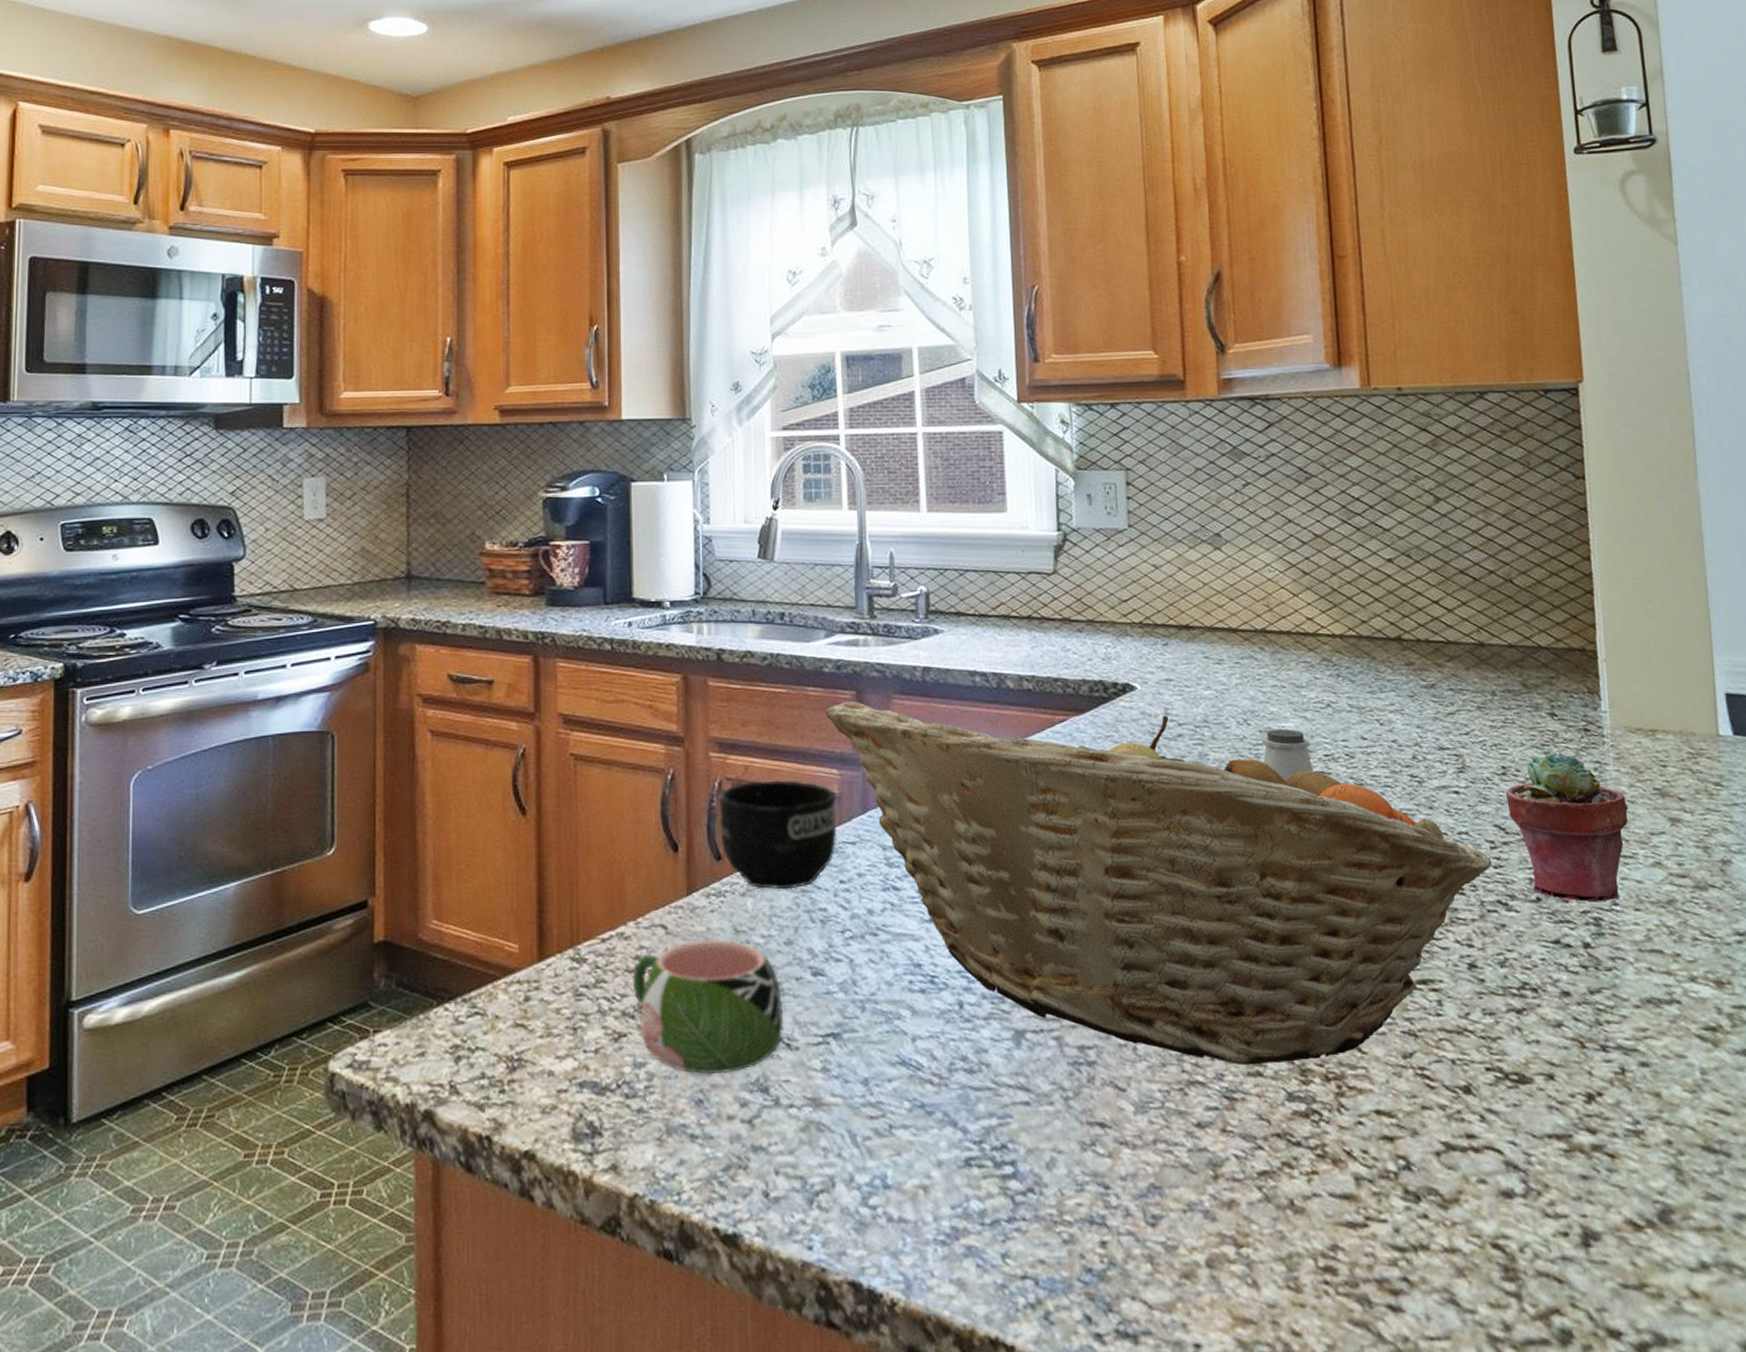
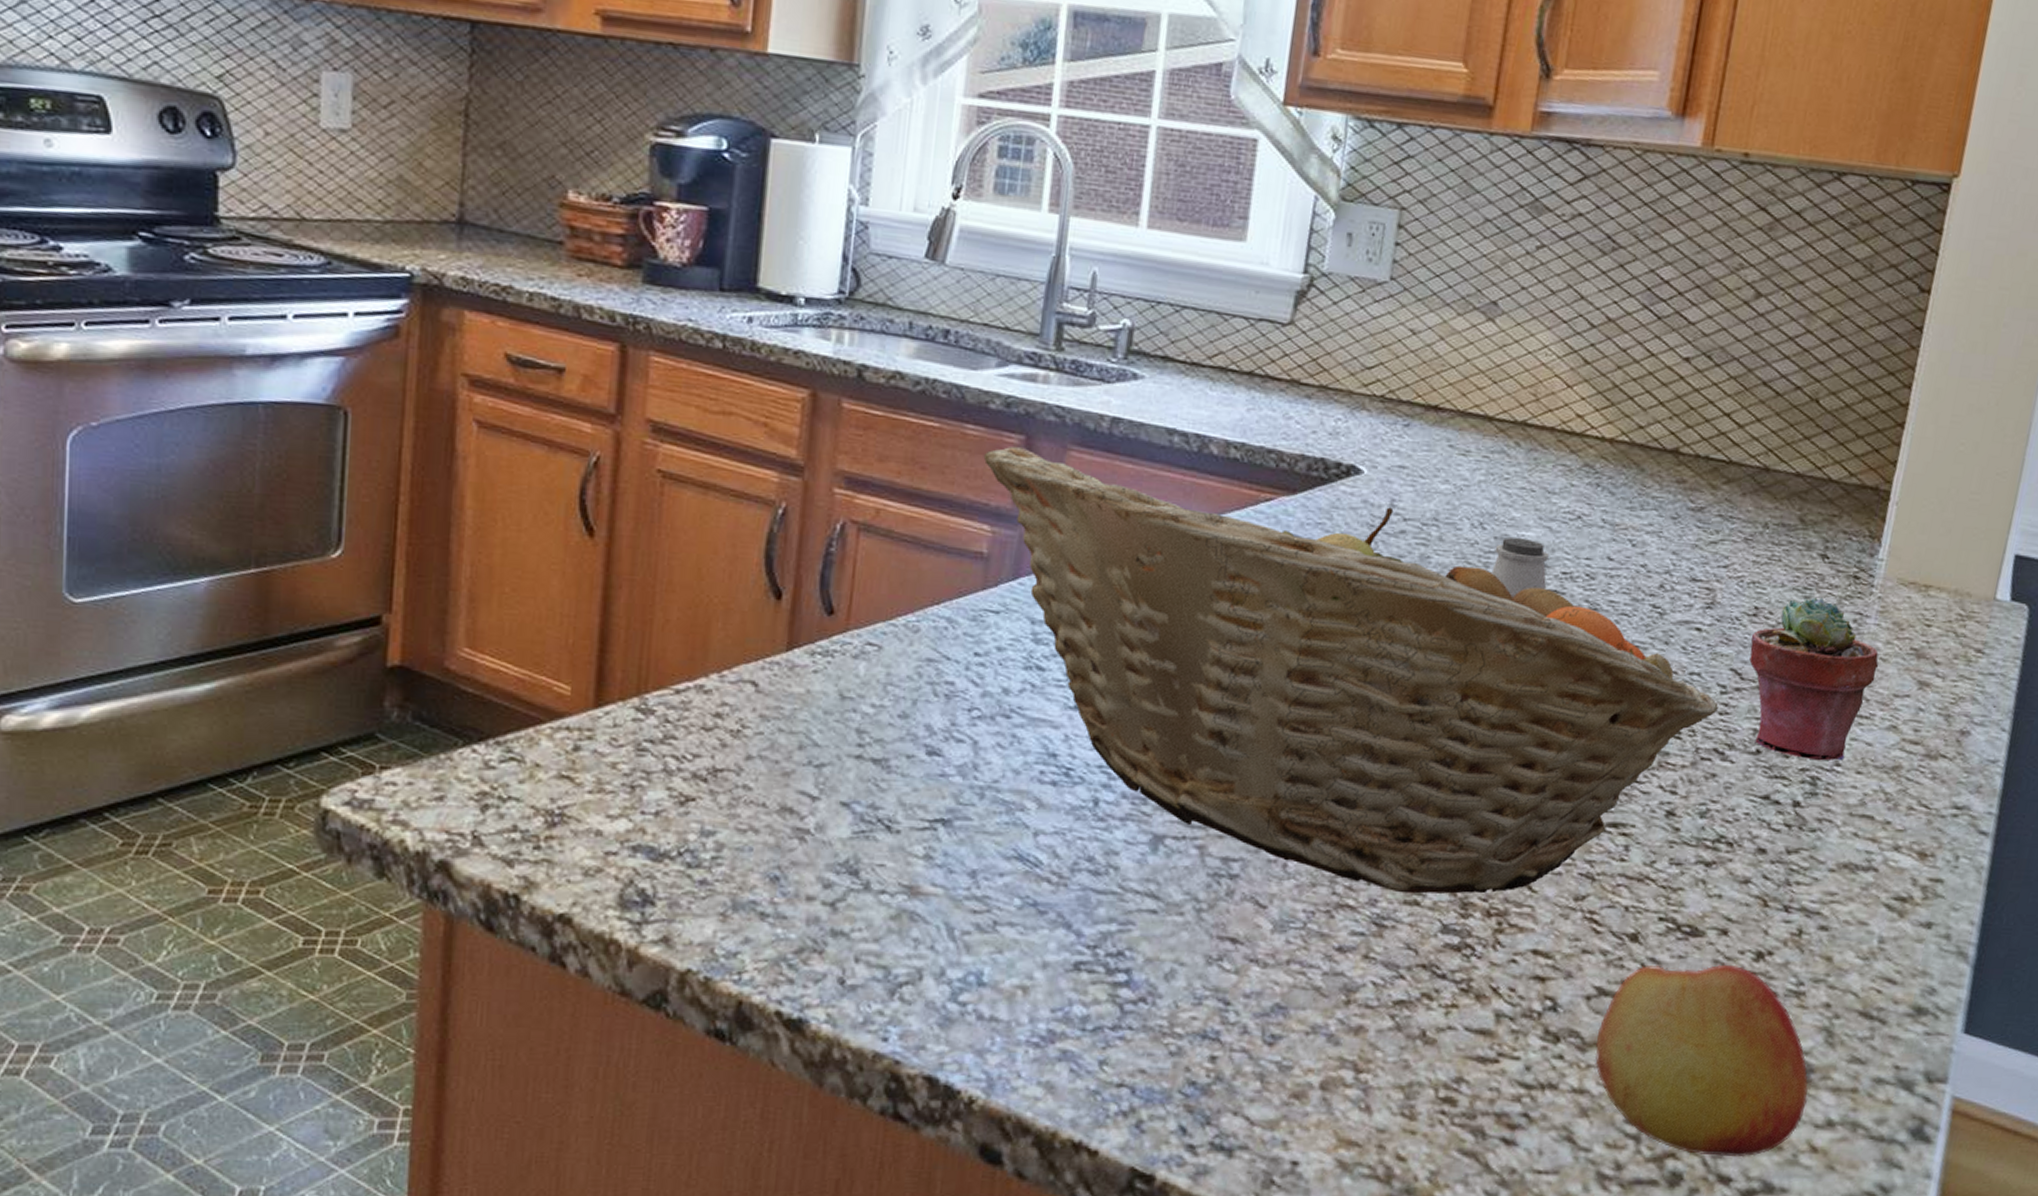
mug: present [633,939,784,1075] -> none [709,702,888,852]
mug: present [719,780,838,890] -> none [836,527,983,657]
apple: none [1454,1108,1675,1310] -> present [1595,964,1808,1158]

